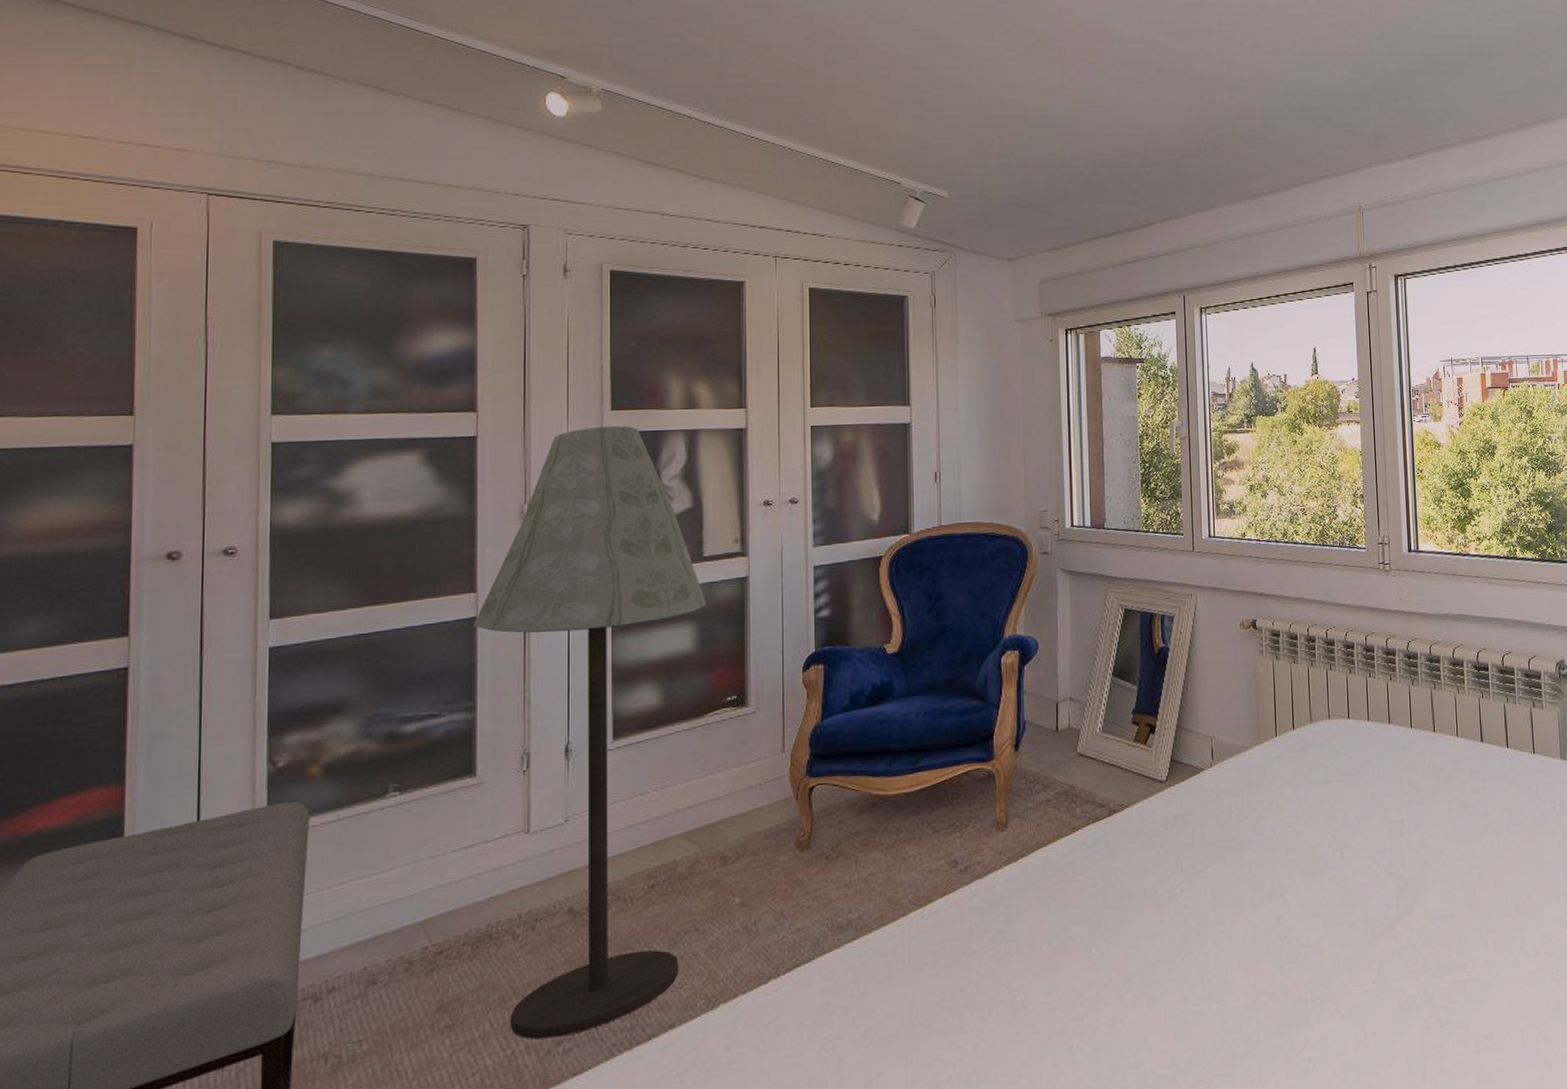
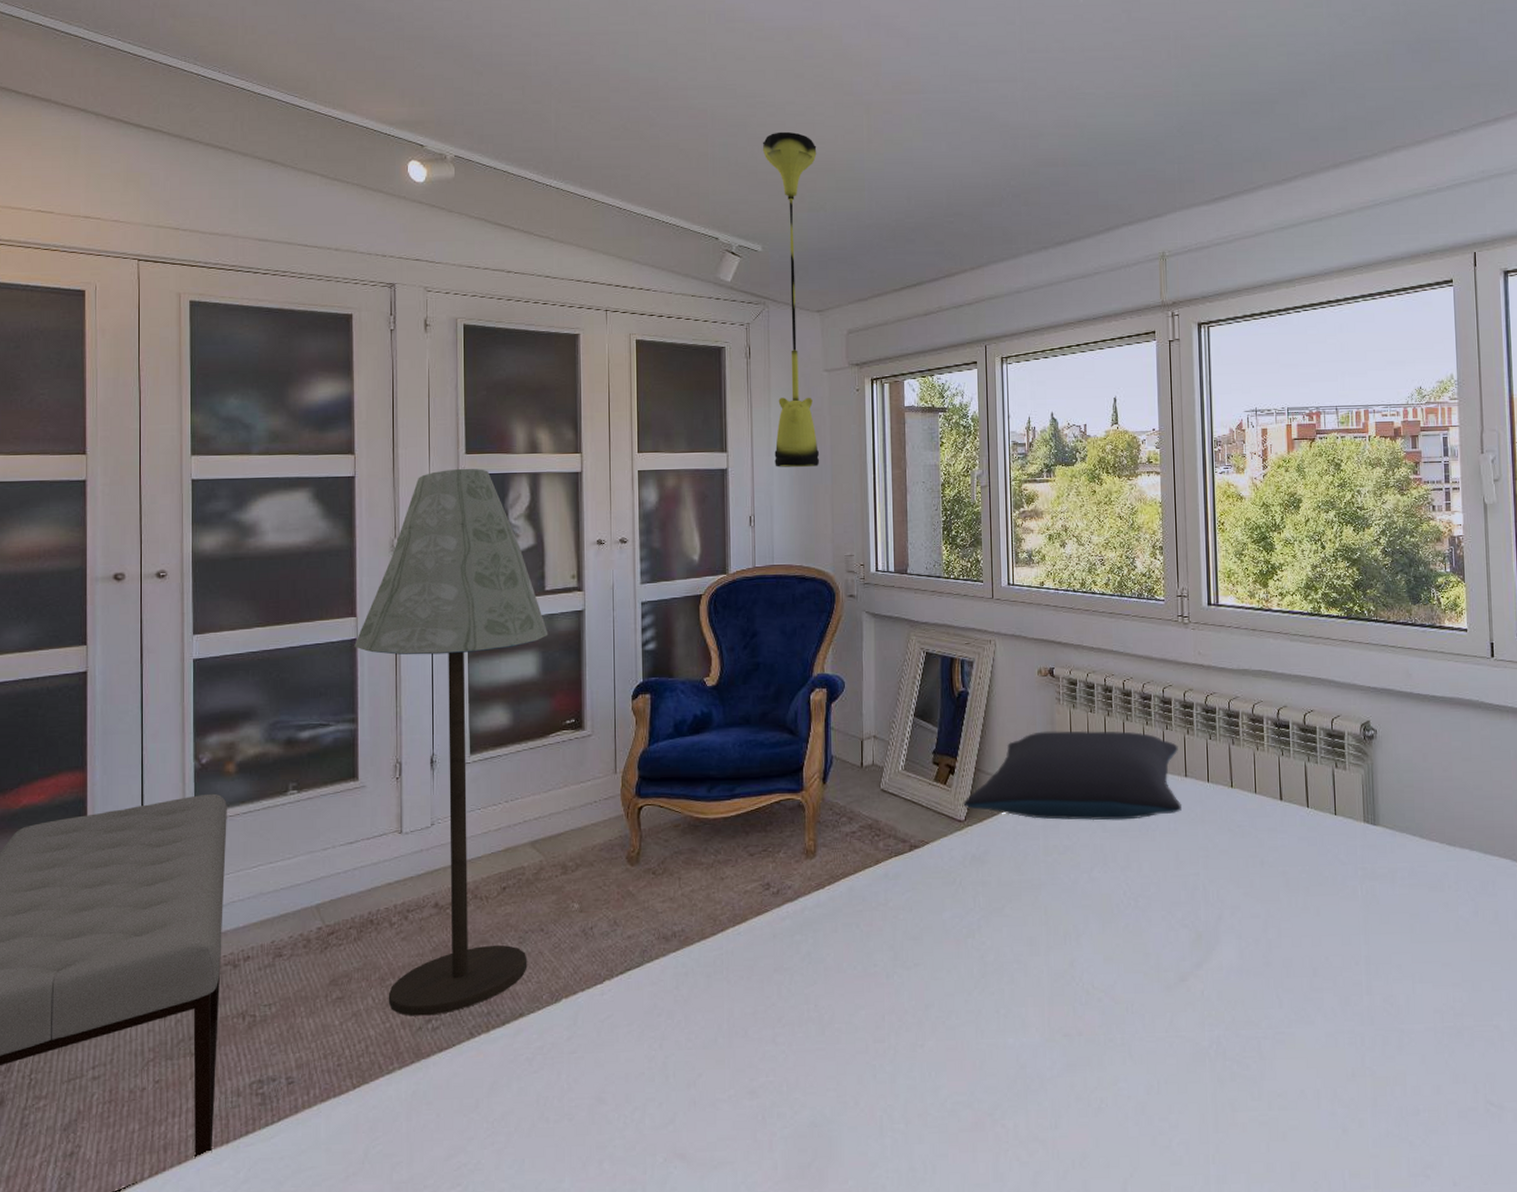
pendant light: none [948,76,1011,421] -> present [762,131,820,467]
pillow: none [1164,681,1385,775] -> present [963,730,1181,821]

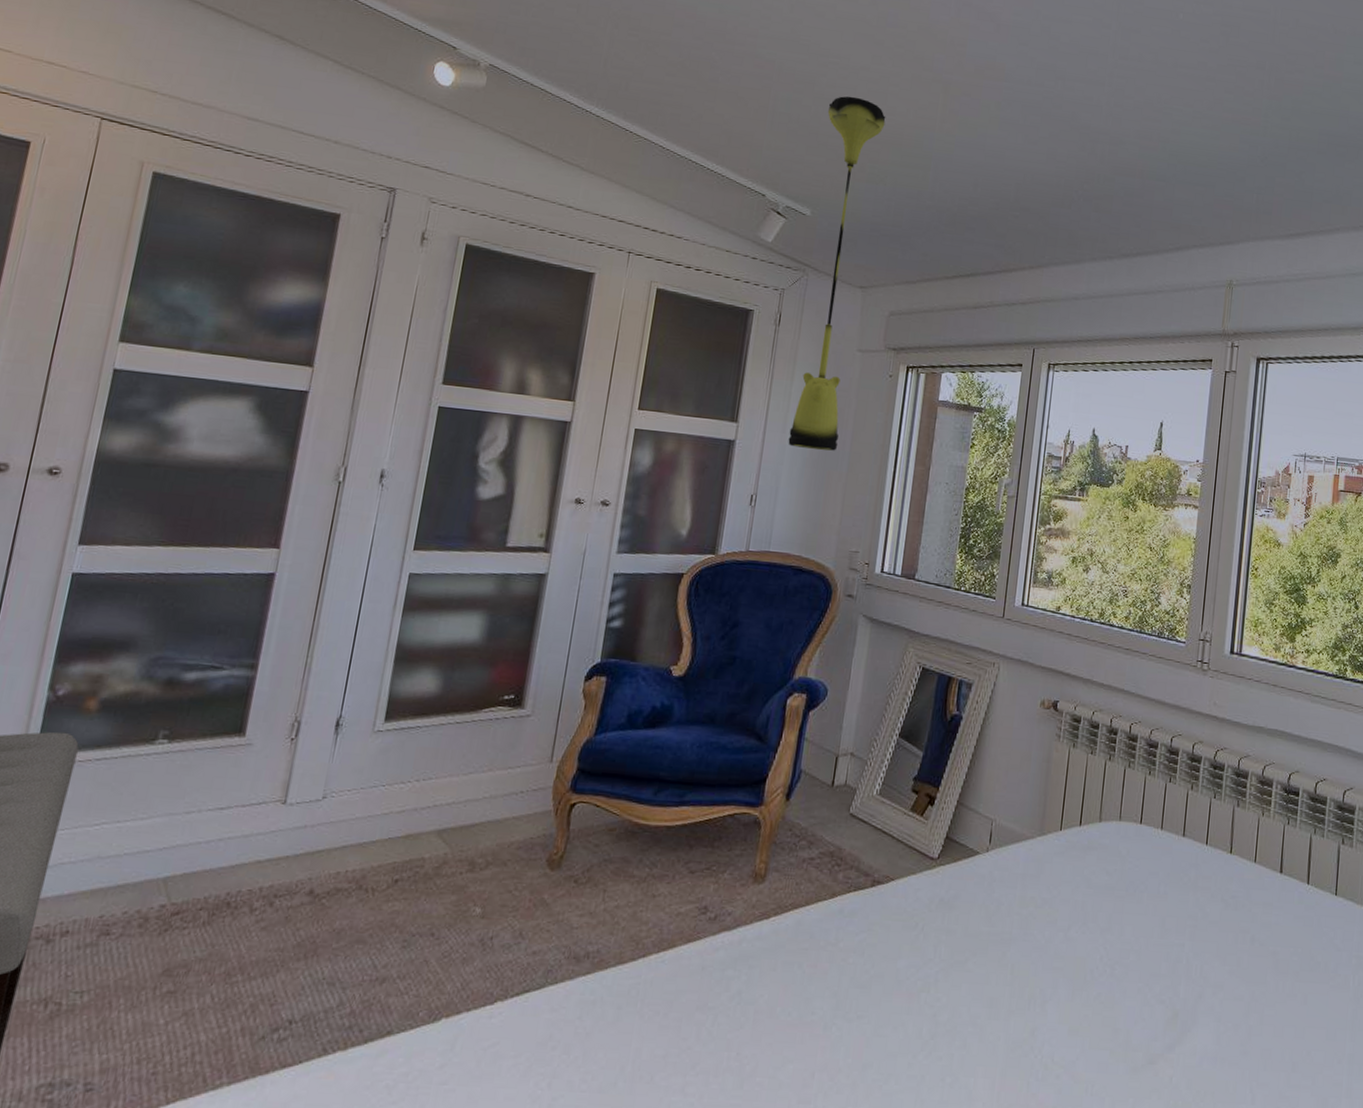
floor lamp: present [354,468,549,1016] -> none [229,398,502,1024]
pillow: present [963,730,1181,821] -> none [938,769,1180,877]

